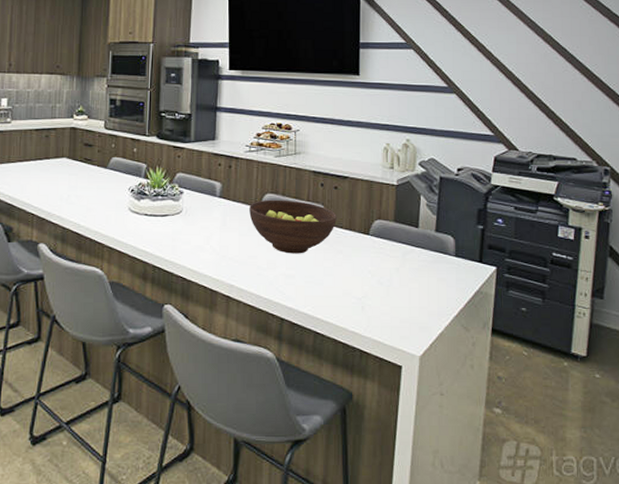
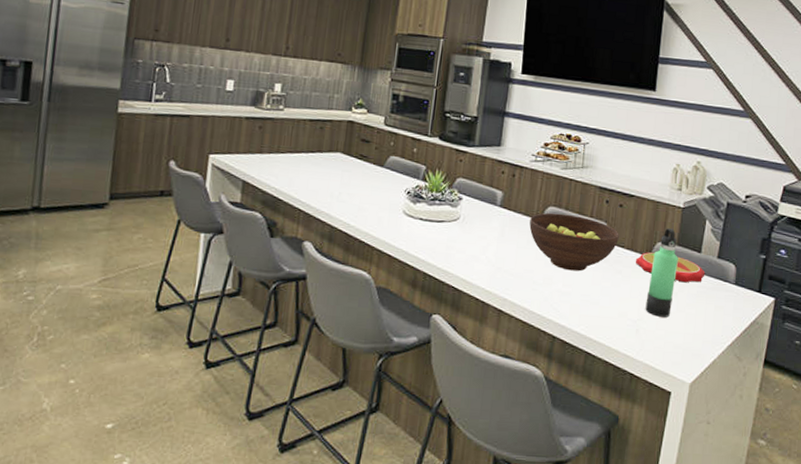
plate: none [354,231,425,258] -> present [635,252,706,283]
thermos bottle: none [369,206,397,293] -> present [645,228,678,317]

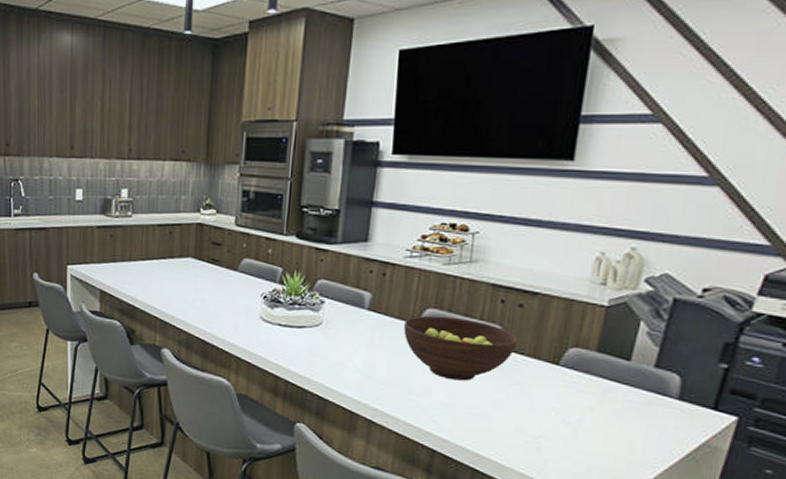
plate: present [635,252,706,283] -> none [538,360,636,396]
thermos bottle: present [645,228,678,317] -> none [549,331,598,435]

